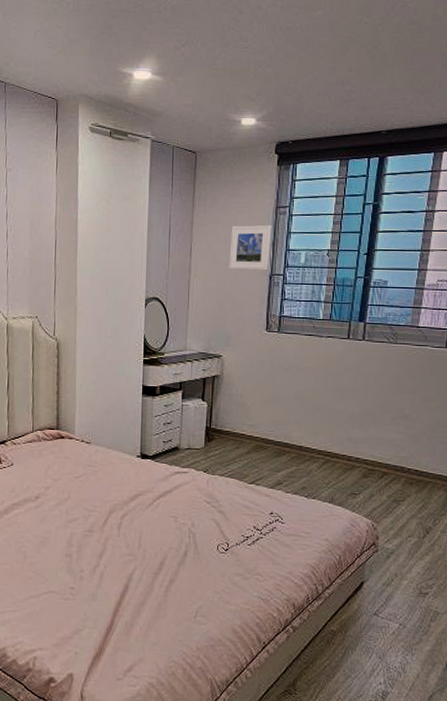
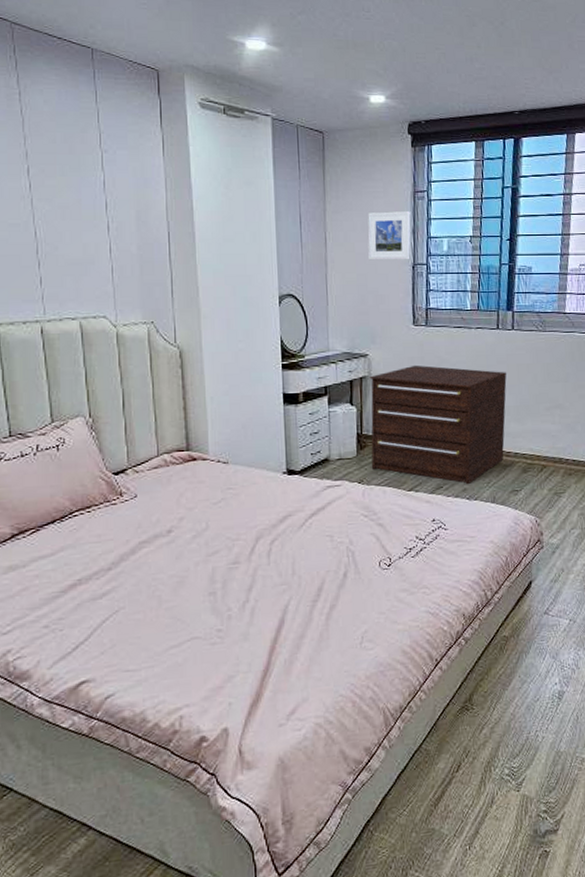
dresser: none [216,368,355,484] -> present [369,365,507,485]

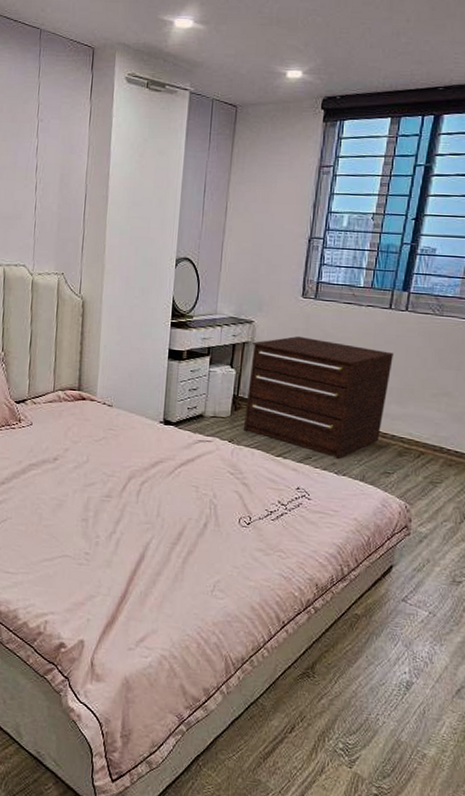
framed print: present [367,210,411,260] -> none [266,184,313,233]

